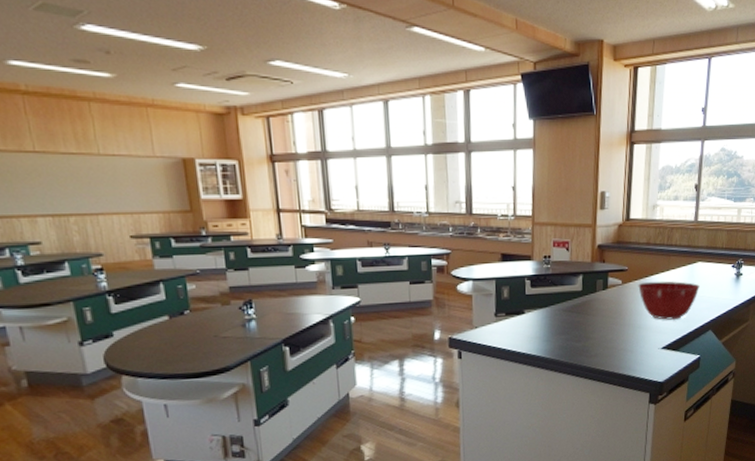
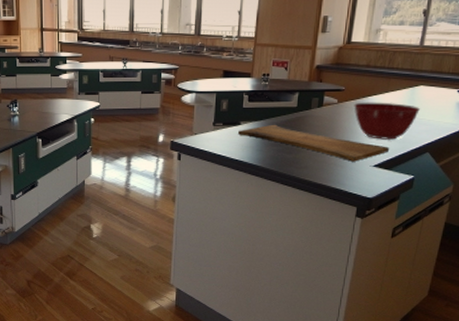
cutting board: none [522,310,676,346] -> present [237,124,390,162]

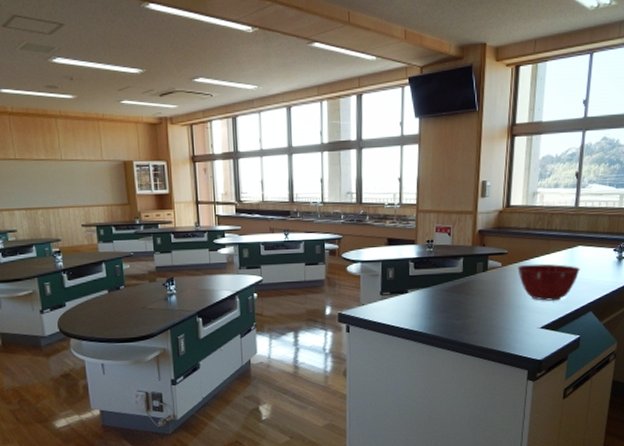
cutting board: present [237,124,390,162] -> none [405,290,555,325]

